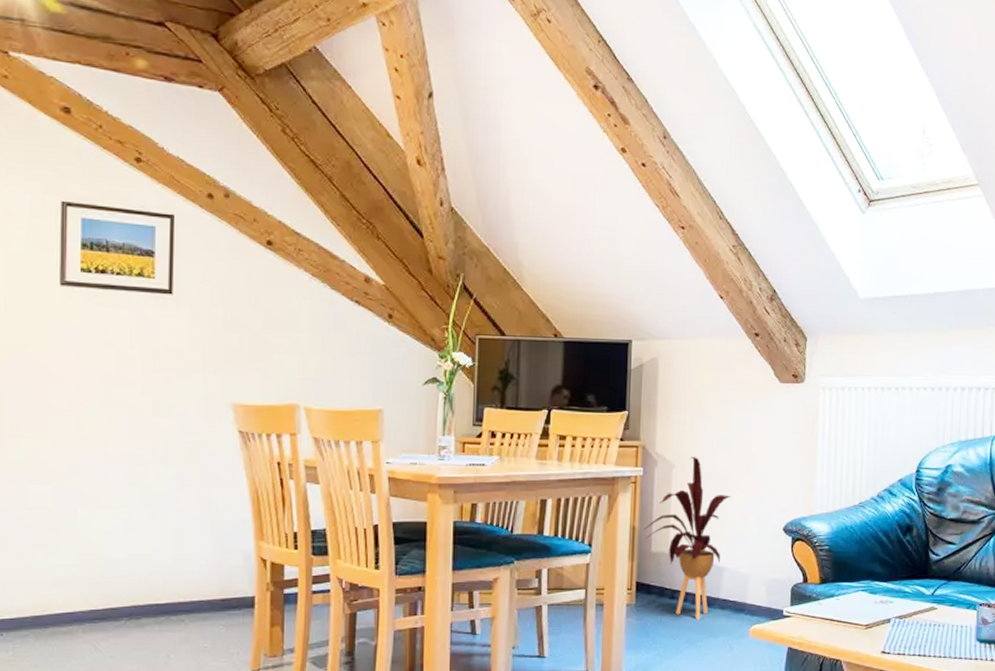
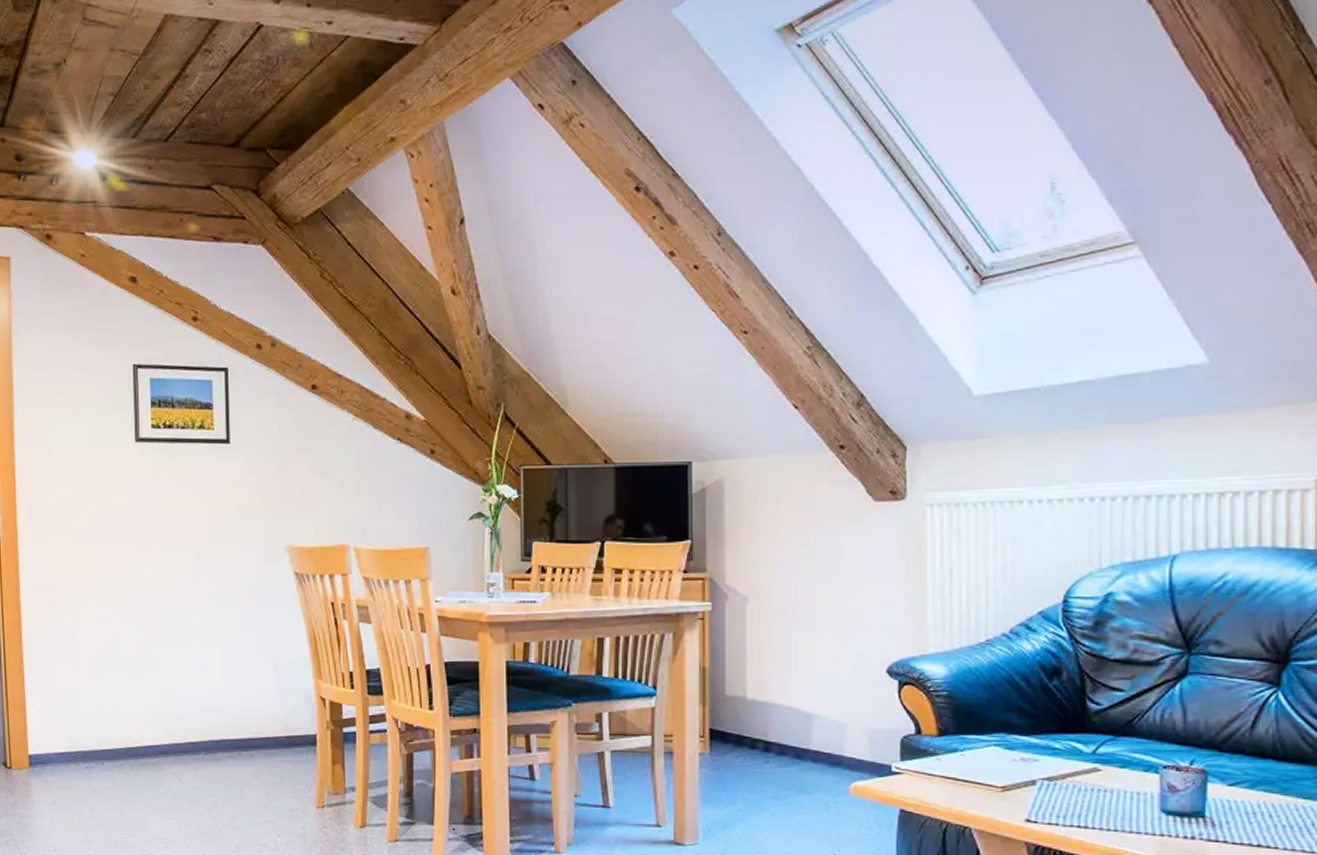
house plant: present [643,456,732,620] -> none [715,588,820,773]

